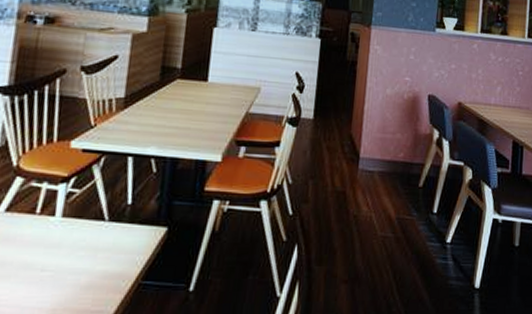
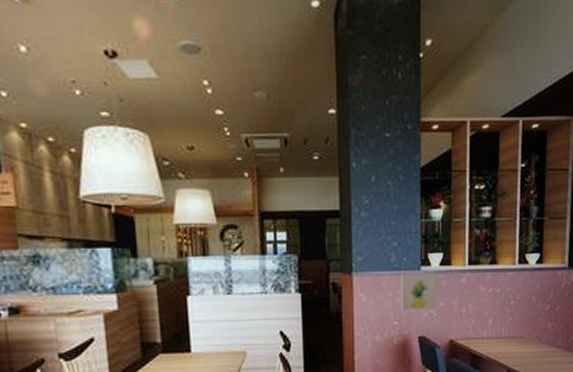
wall art: none [414,33,451,71] -> present [401,273,437,311]

